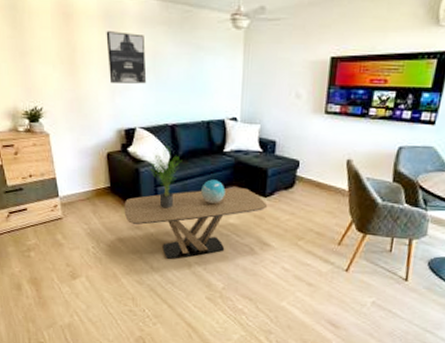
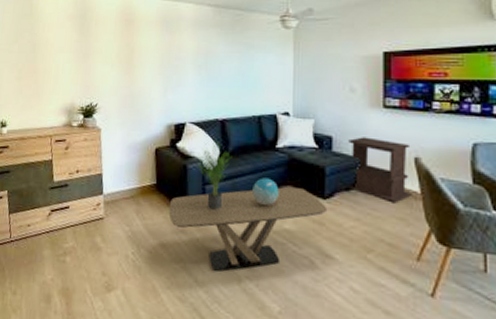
wall art: present [106,31,147,84] -> none [162,34,199,80]
side table: none [287,141,344,200] -> present [348,137,411,204]

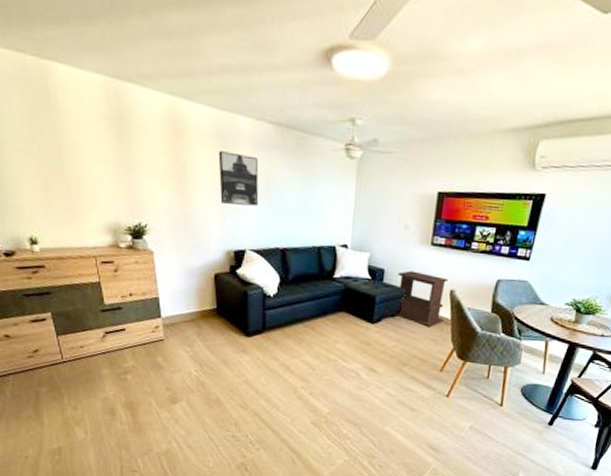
wall art: none [162,34,199,80] -> present [218,151,259,206]
coffee table: present [168,187,328,272] -> none [230,313,375,384]
potted plant: present [197,141,231,210] -> none [258,269,291,333]
decorative sphere: present [252,178,279,205] -> none [310,304,334,328]

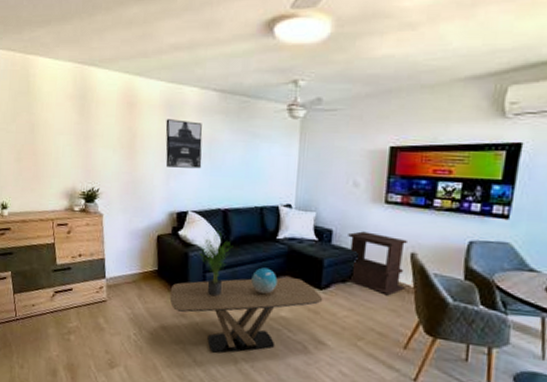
coffee table: none [230,313,375,384] -> present [169,277,323,353]
potted plant: none [258,269,291,333] -> present [199,230,232,297]
decorative sphere: none [310,304,334,328] -> present [251,267,278,294]

